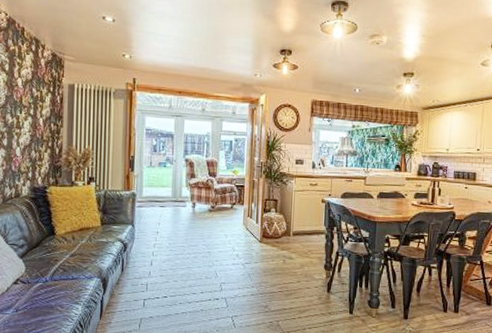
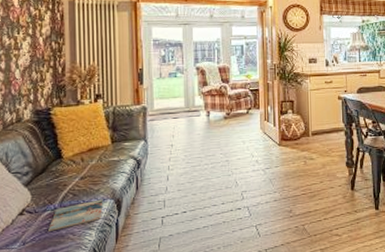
magazine: none [39,277,91,302] -> present [48,199,103,231]

